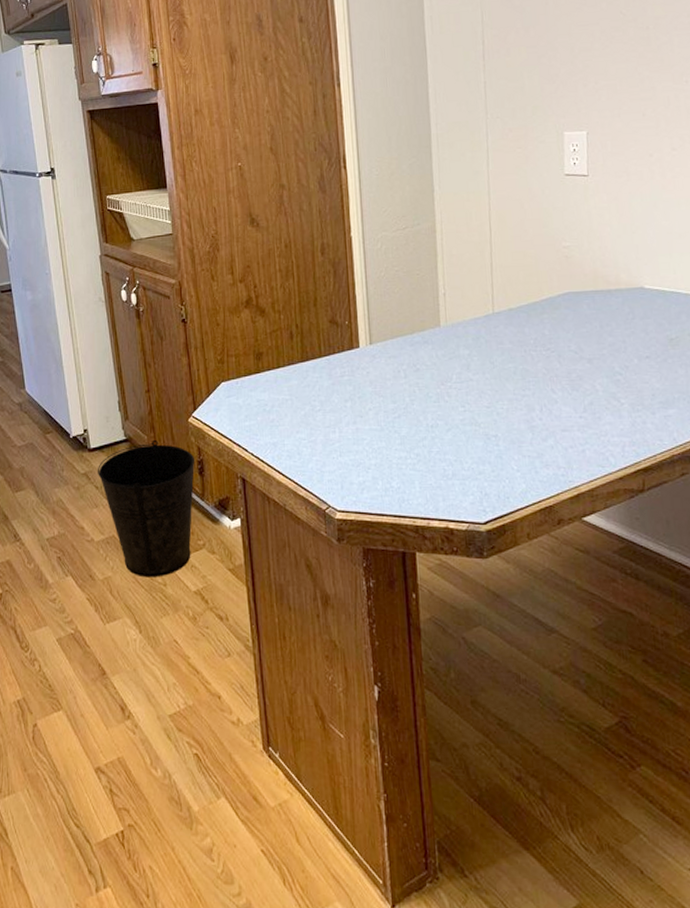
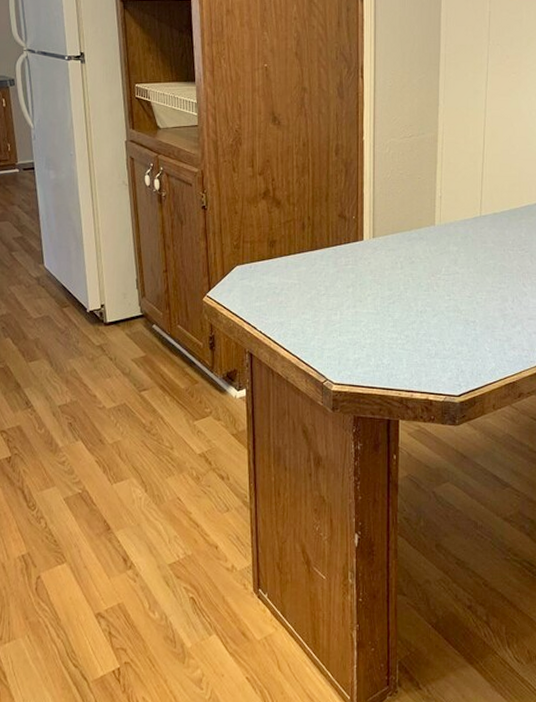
bucket: present [98,439,195,578] -> none [113,316,207,442]

